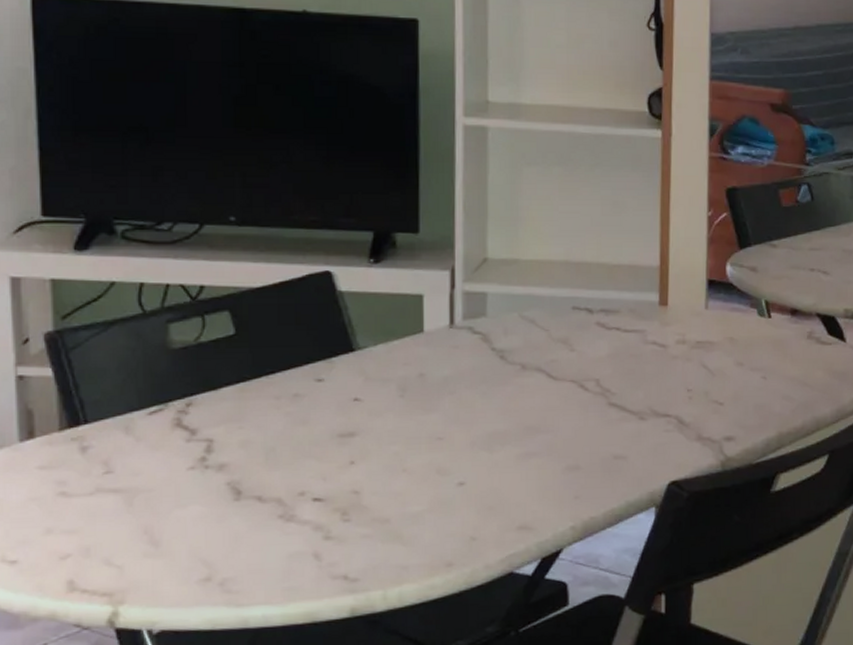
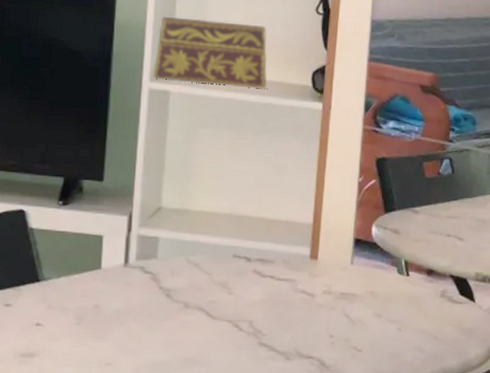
decorative box: none [466,41,597,118] -> present [153,16,267,90]

